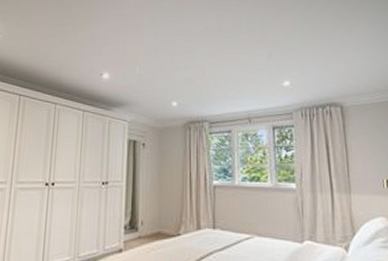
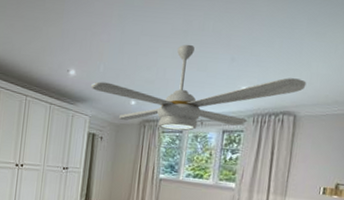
ceiling fan: none [127,42,346,131] -> present [91,44,307,131]

